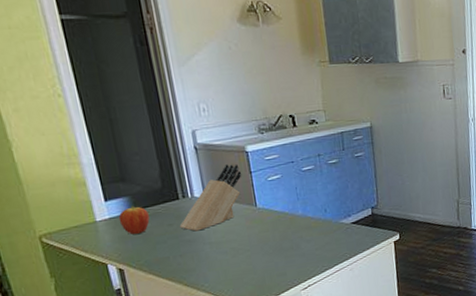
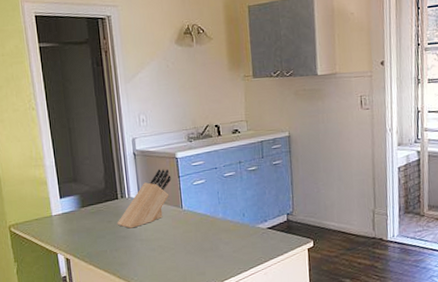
fruit: present [118,205,150,235] -> none [69,203,93,228]

